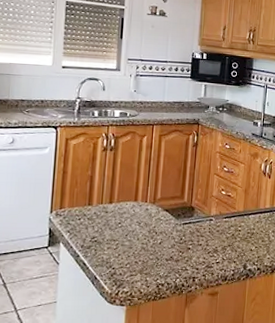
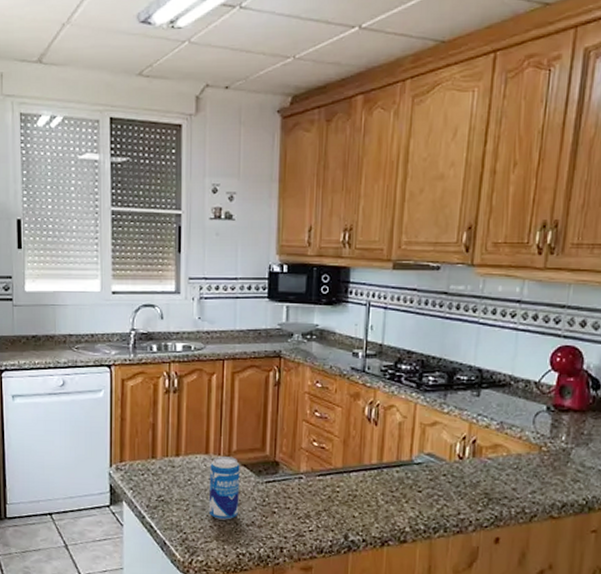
beverage can: none [134,203,163,256] -> present [208,456,240,520]

